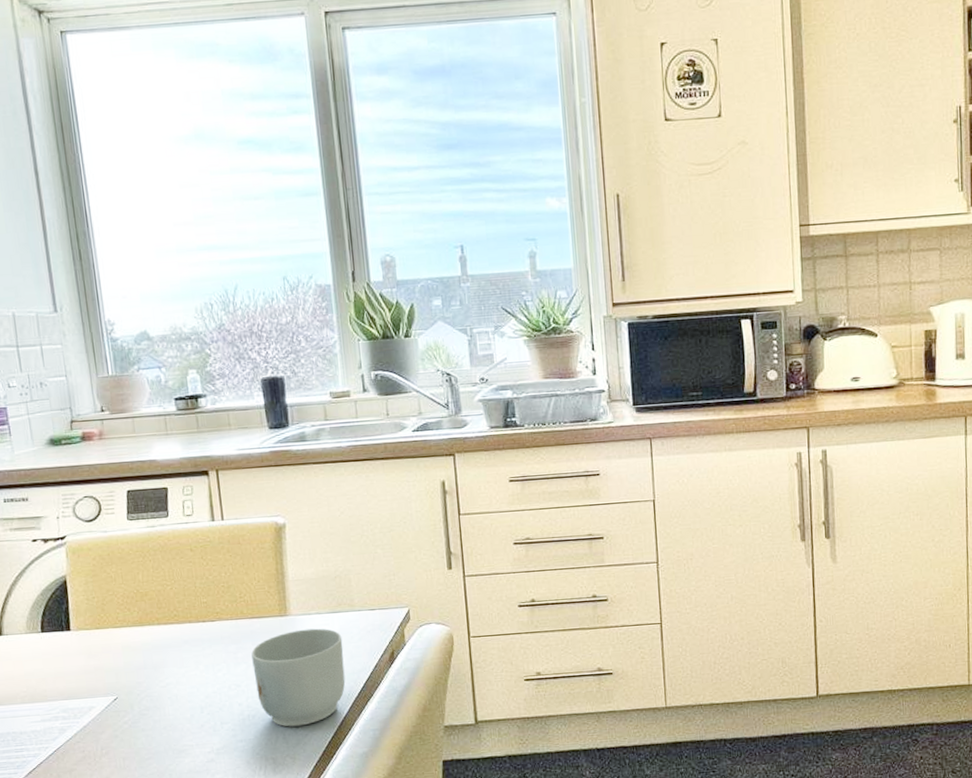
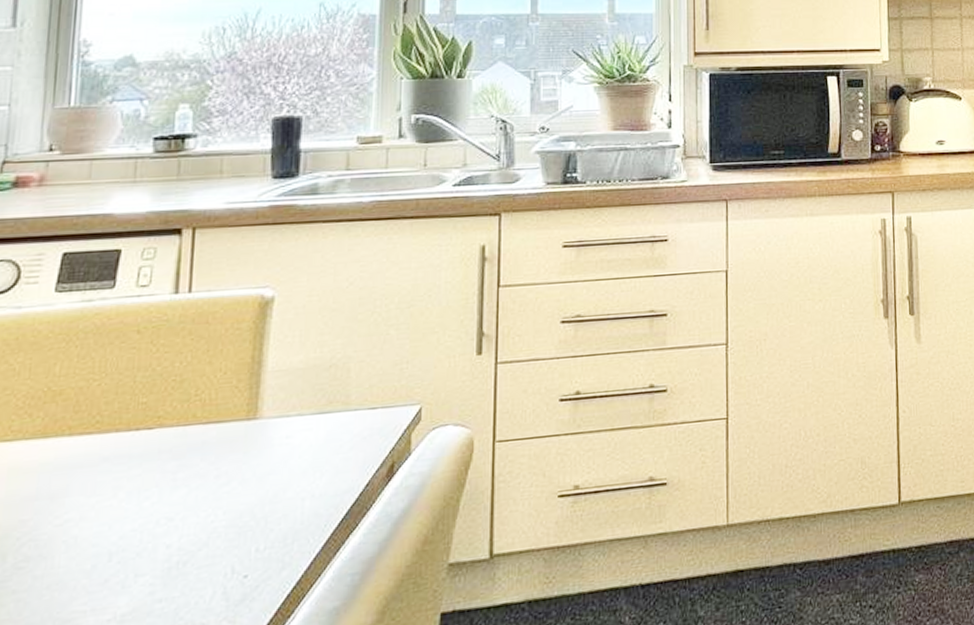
mug: present [251,628,346,727] -> none [196,435,328,576]

